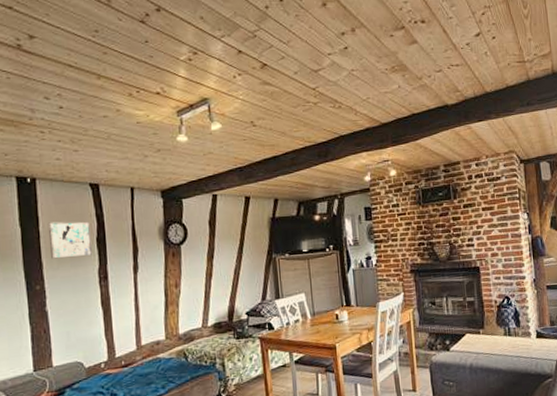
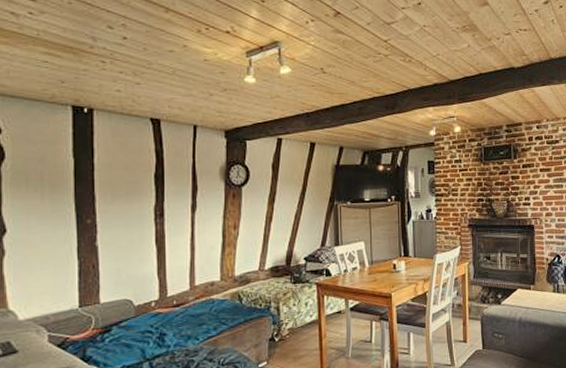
wall art: present [47,221,93,259] -> none [103,155,150,193]

